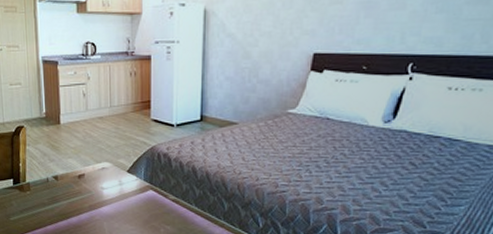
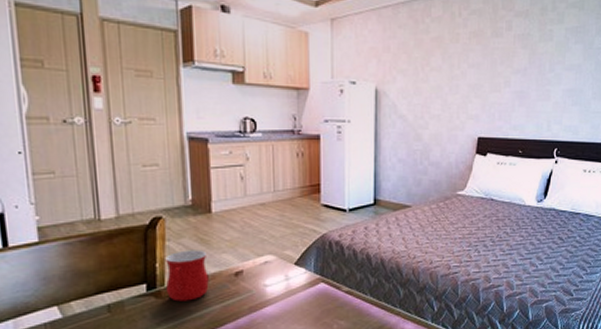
mug: none [26,154,58,196] -> present [165,250,209,302]

